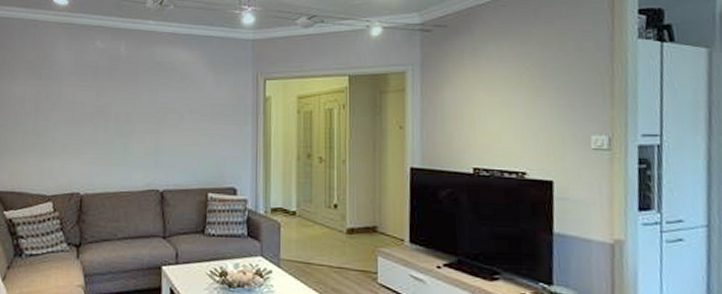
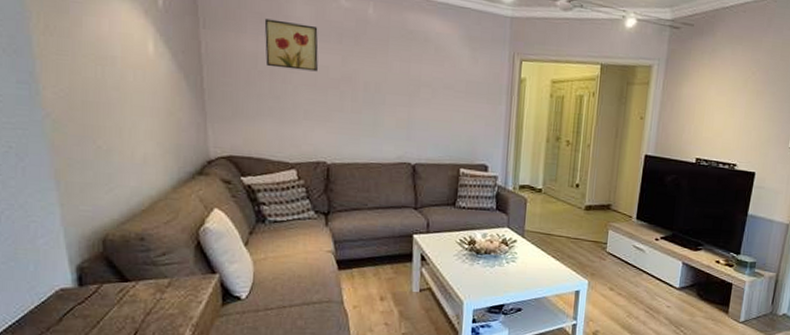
wall art: none [31,65,77,108] -> present [264,18,318,72]

